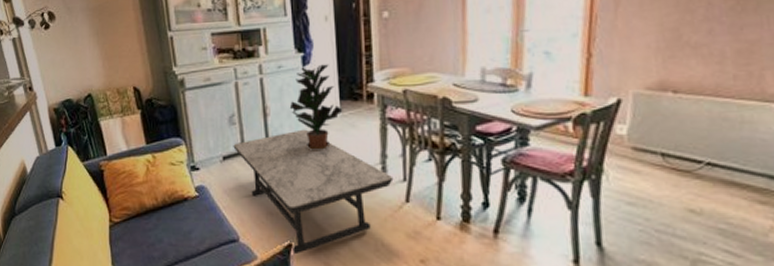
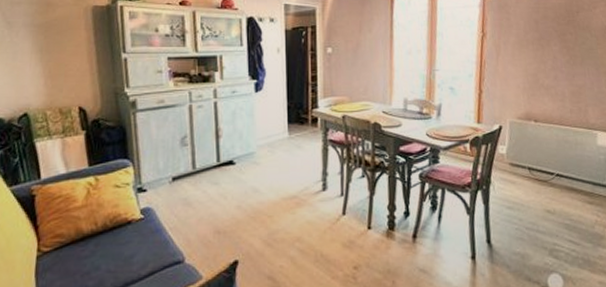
coffee table: present [233,129,394,255] -> none [183,150,333,272]
potted plant: present [289,64,343,152] -> none [241,91,291,171]

